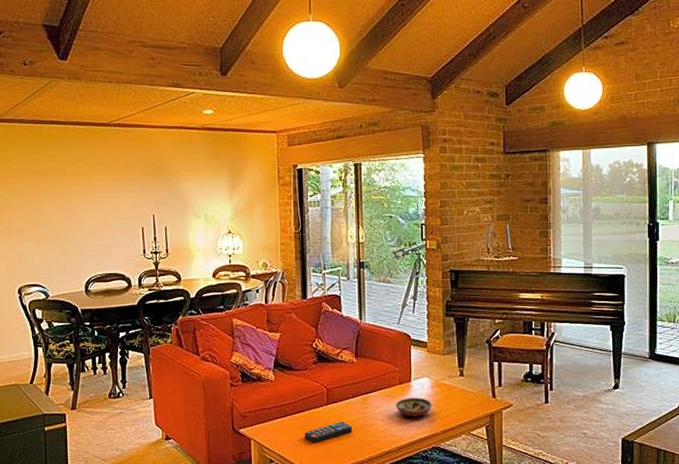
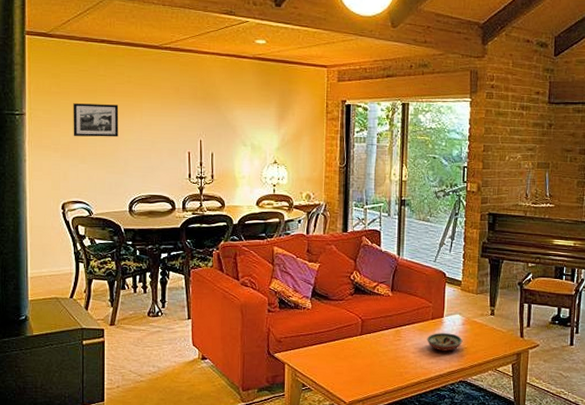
picture frame: none [25,185,72,220] -> present [73,103,119,137]
remote control: present [304,421,353,444] -> none [337,351,384,371]

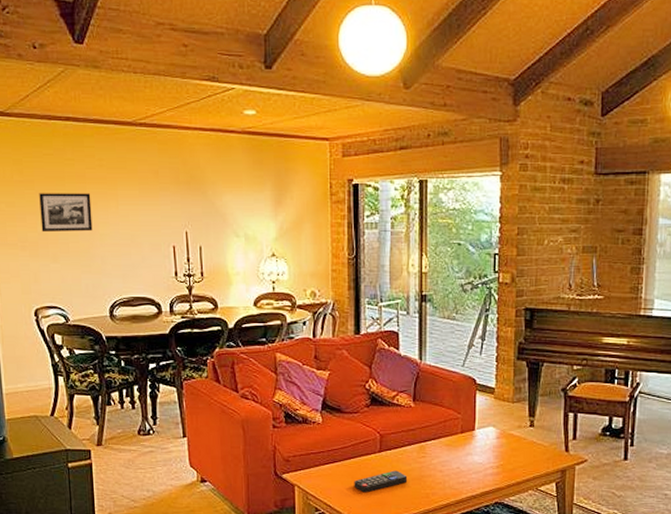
remote control: none [337,351,384,371] -> present [354,470,408,493]
decorative bowl: present [427,333,463,351] -> none [456,448,498,469]

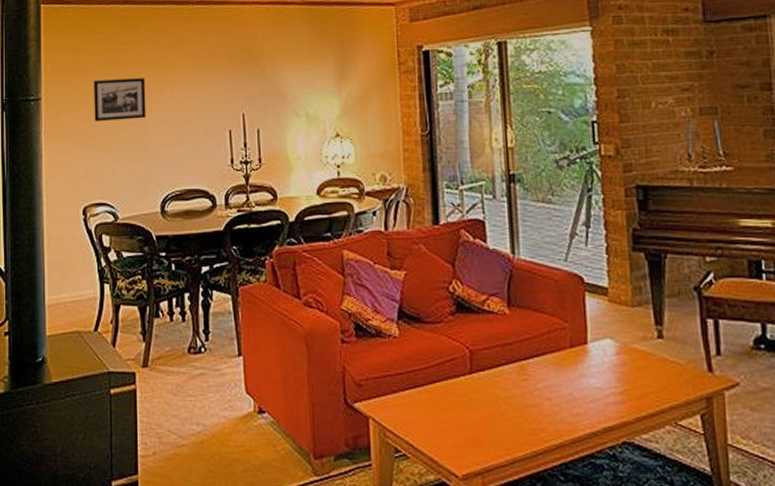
remote control: present [354,470,408,493] -> none [440,398,508,428]

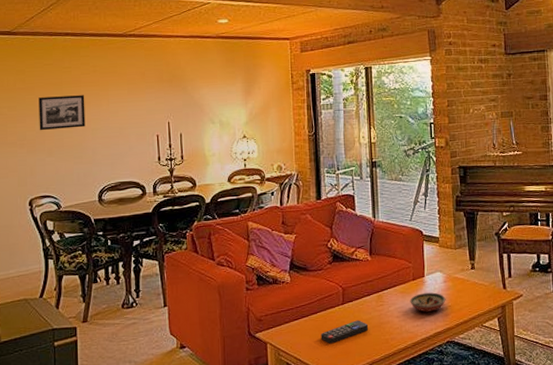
remote control: none [440,398,508,428] -> present [321,320,369,344]
decorative bowl: none [566,368,620,396] -> present [410,292,446,312]

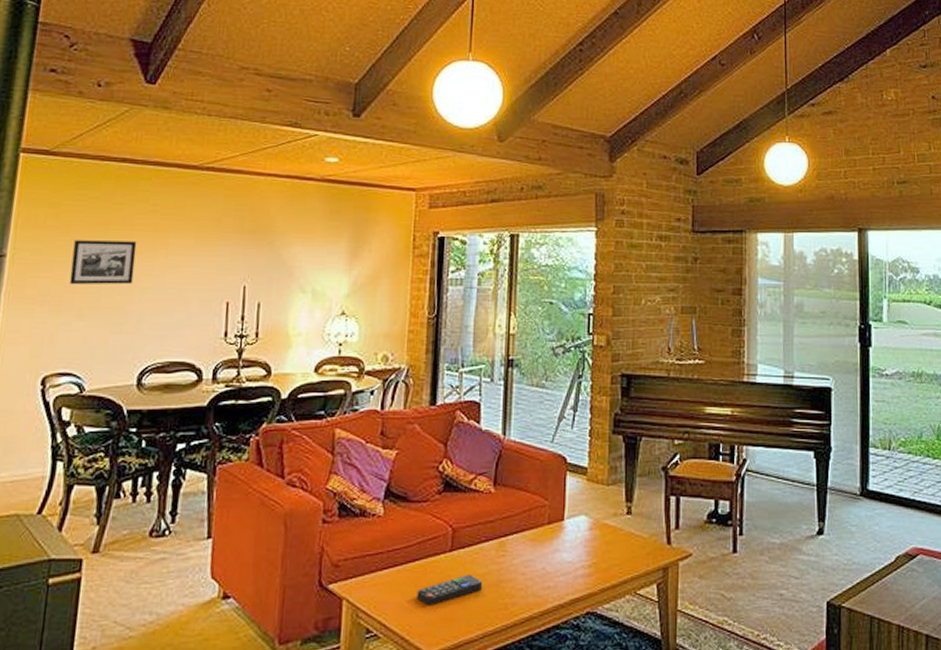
decorative bowl: present [410,292,446,312] -> none [541,543,590,570]

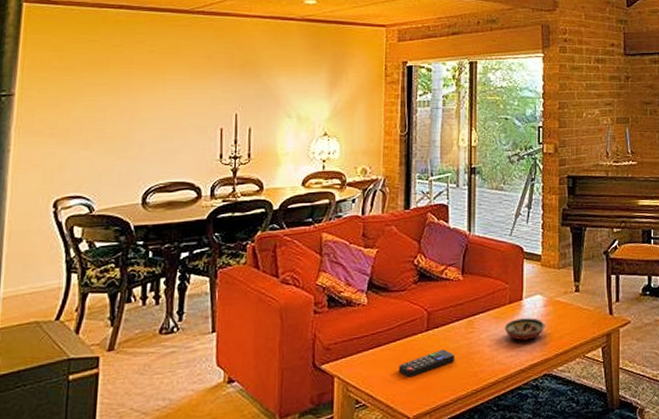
picture frame: present [69,240,137,285] -> none [75,78,136,119]
decorative bowl: none [541,543,590,570] -> present [504,318,545,341]

